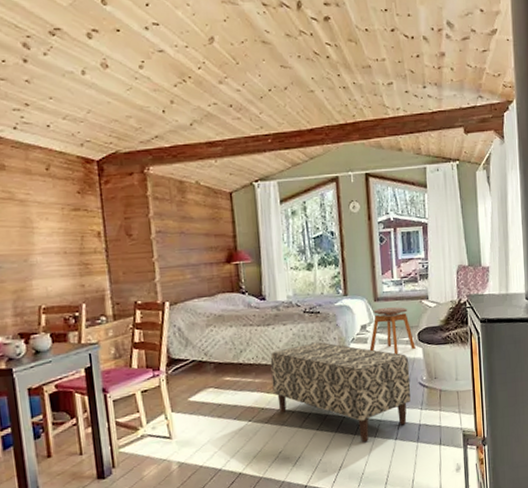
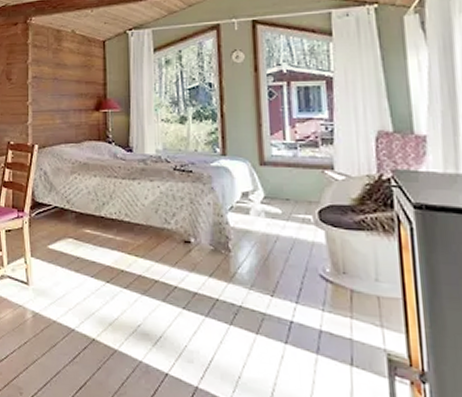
bench: present [270,342,411,442] -> none [134,205,308,337]
stool: present [369,307,416,355] -> none [252,173,315,234]

